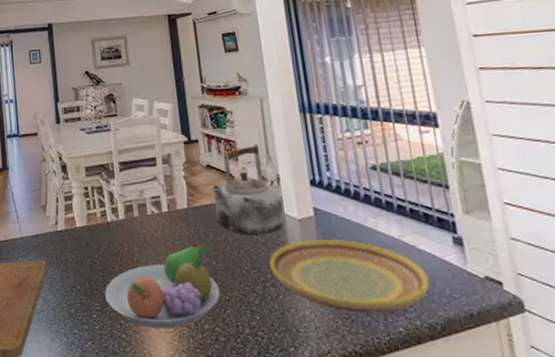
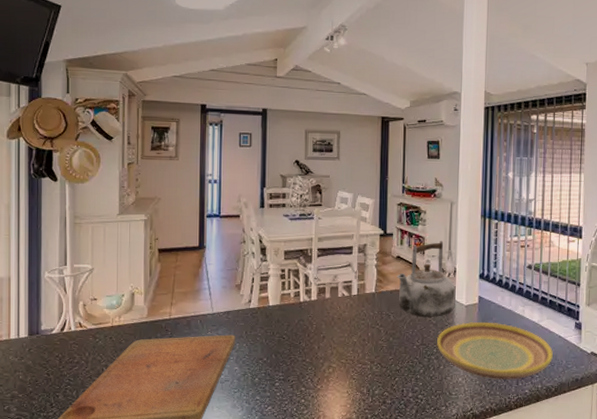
fruit bowl: present [105,245,221,329] -> none [290,325,393,394]

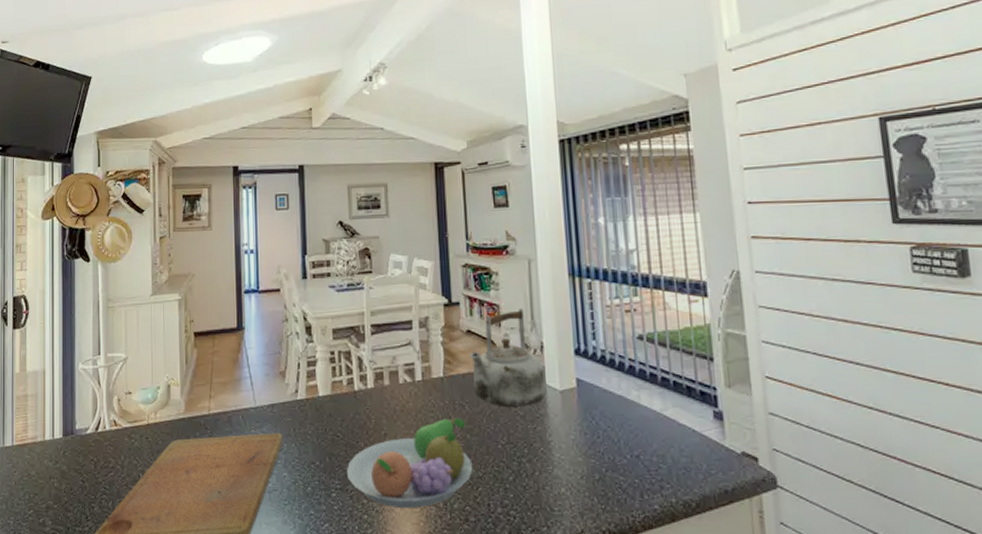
fruit bowl: none [290,325,393,394] -> present [347,418,473,508]
plate: present [437,322,553,380] -> none [527,412,688,492]

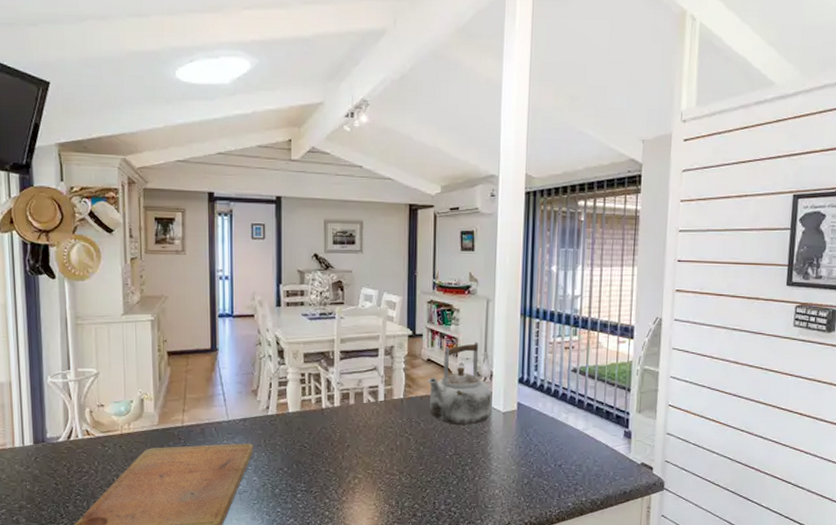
fruit bowl: present [347,418,473,508] -> none [312,433,423,506]

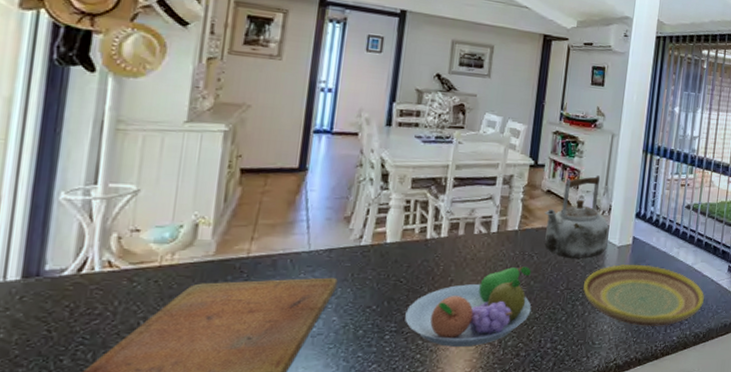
fruit bowl: none [312,433,423,506] -> present [405,266,532,347]
plate: none [472,430,599,493] -> present [583,264,704,327]

